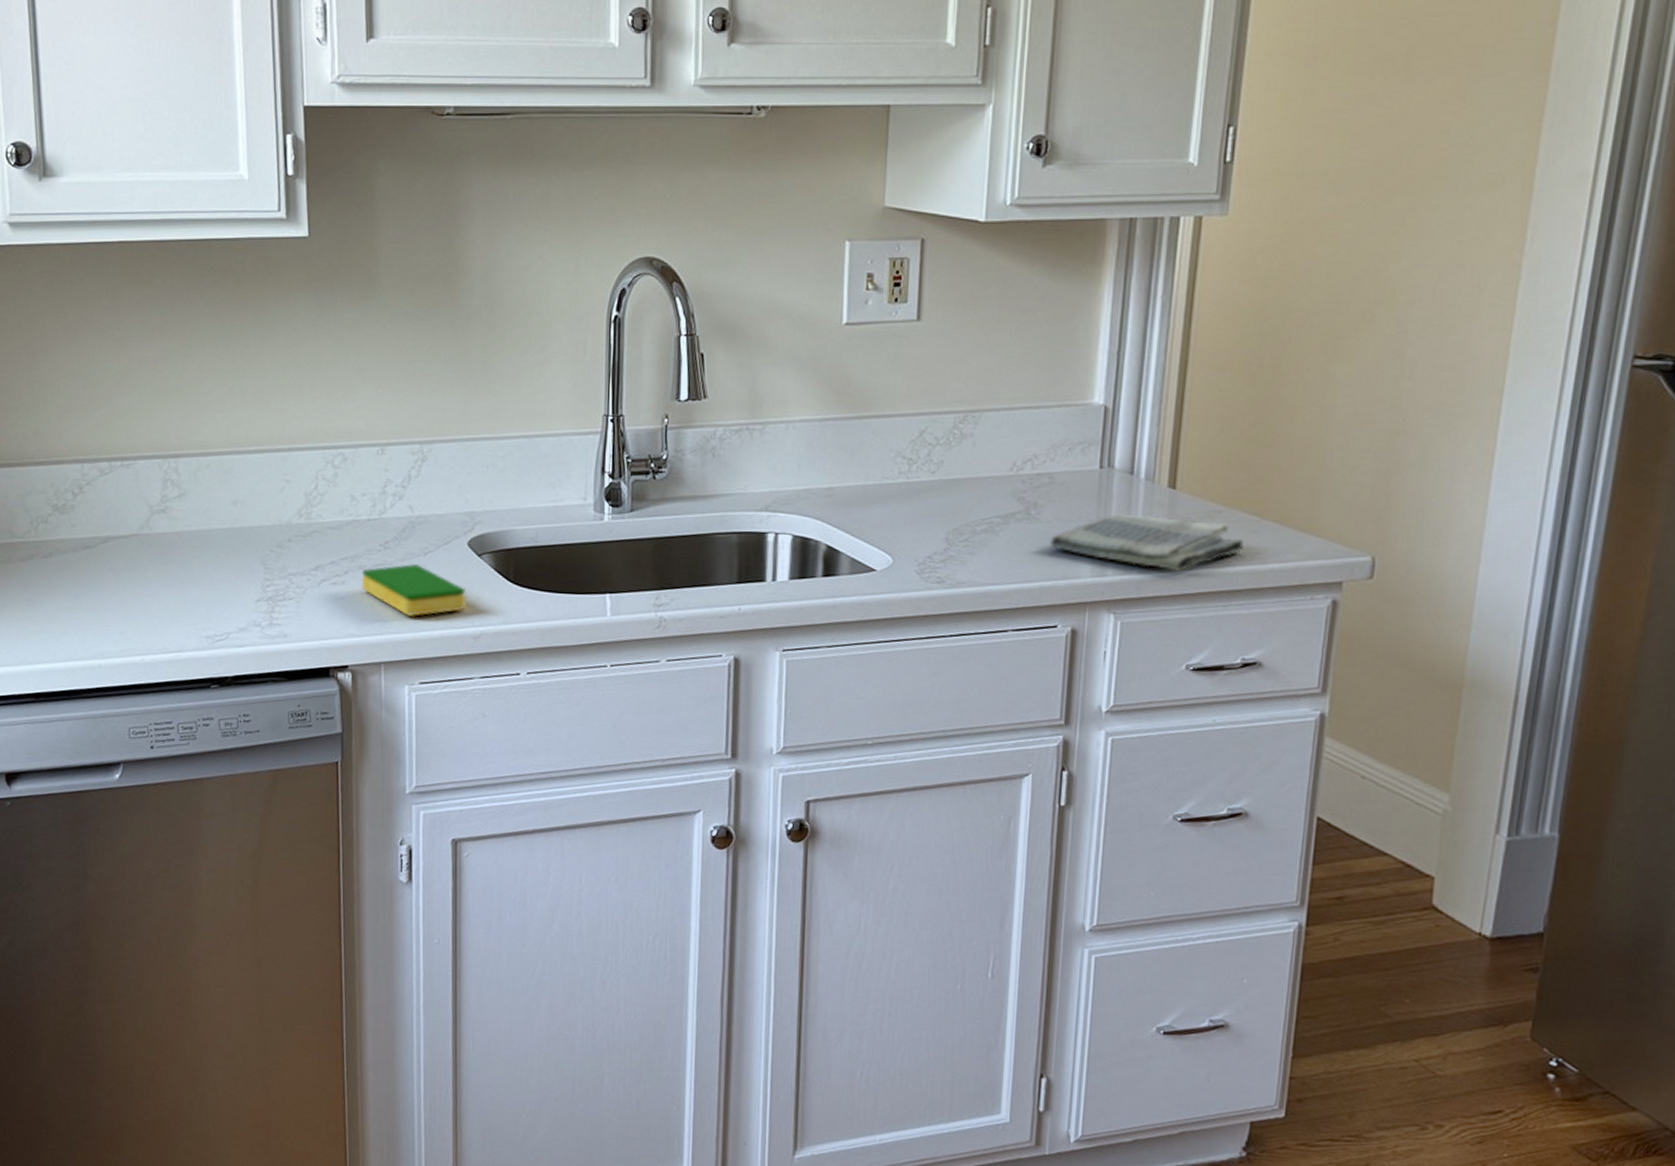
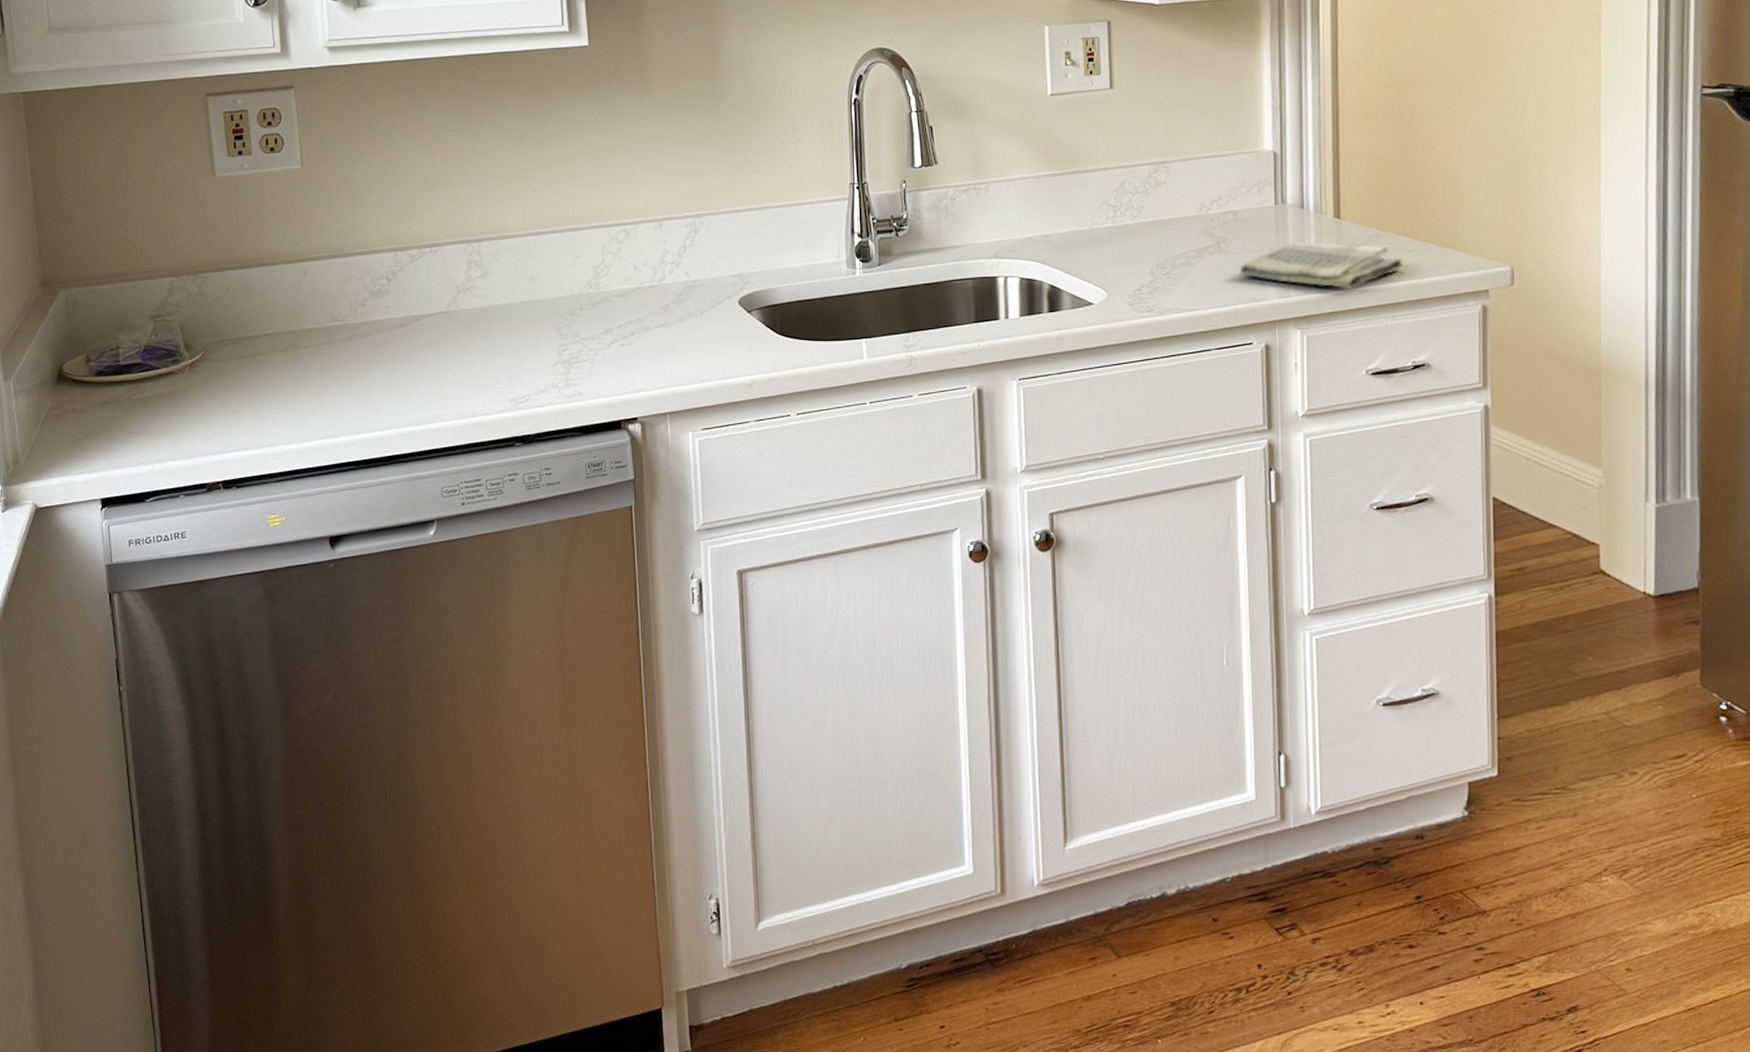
dish sponge: present [361,563,466,616] -> none [646,322,739,370]

